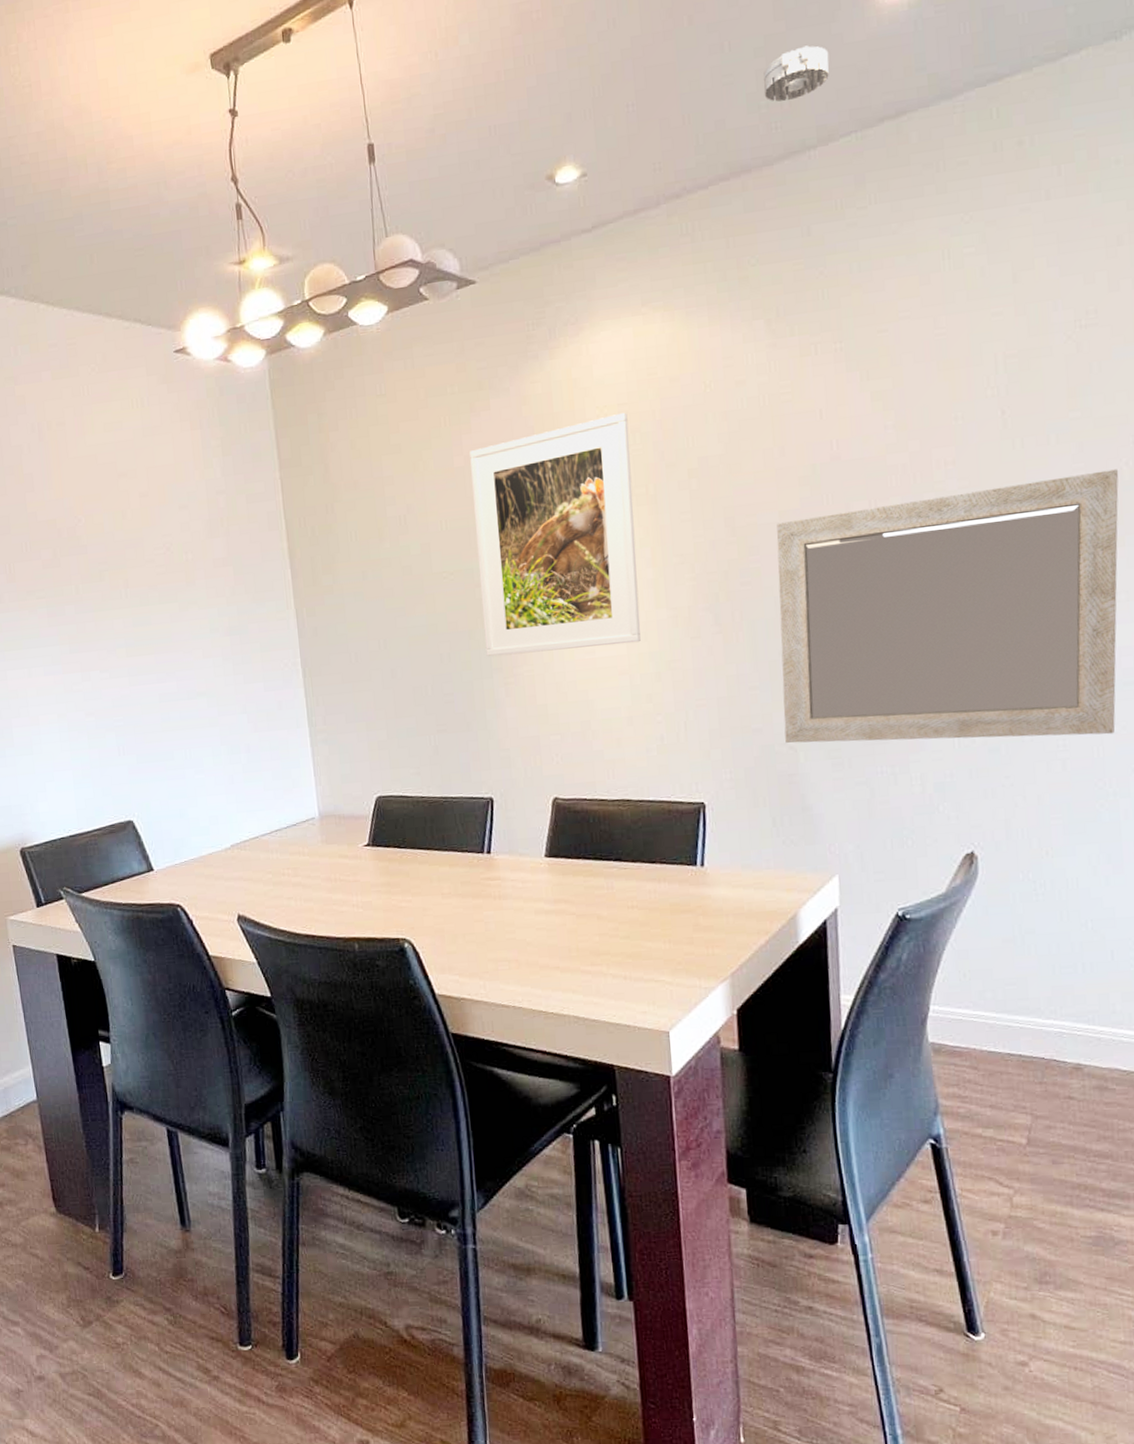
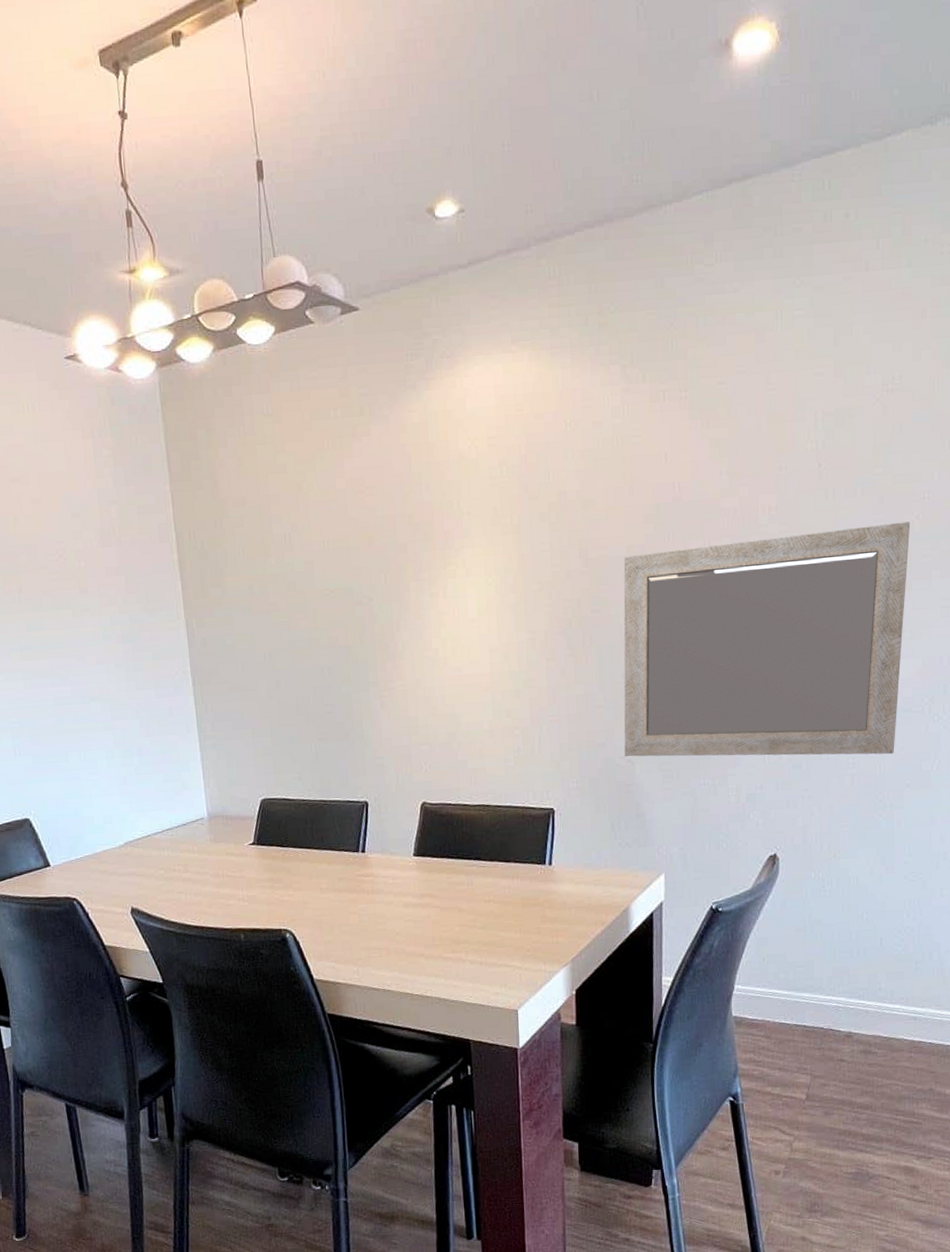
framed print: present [470,412,641,657] -> none [351,445,503,671]
smoke detector: present [763,45,829,102] -> none [627,102,686,156]

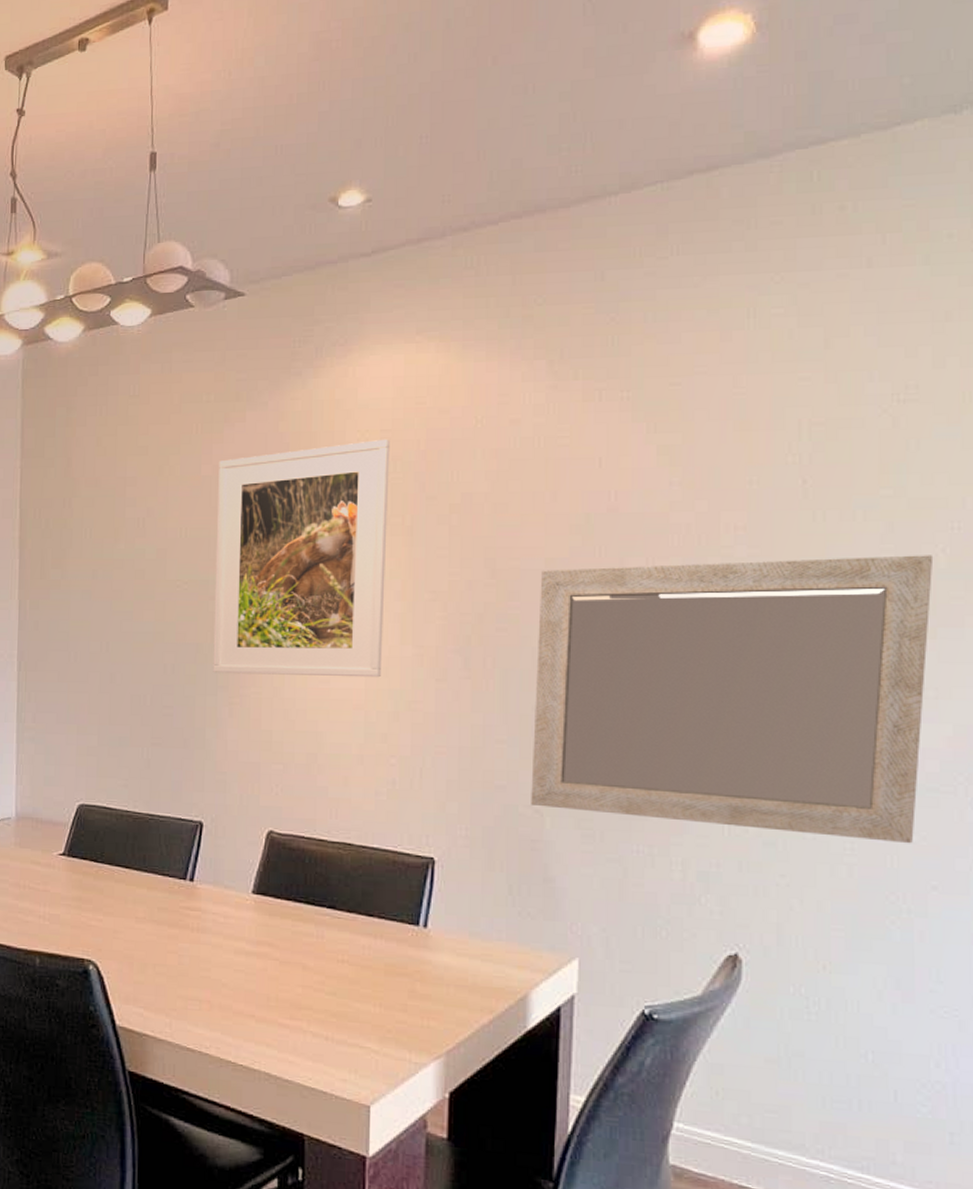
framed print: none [351,445,503,671] -> present [213,439,390,678]

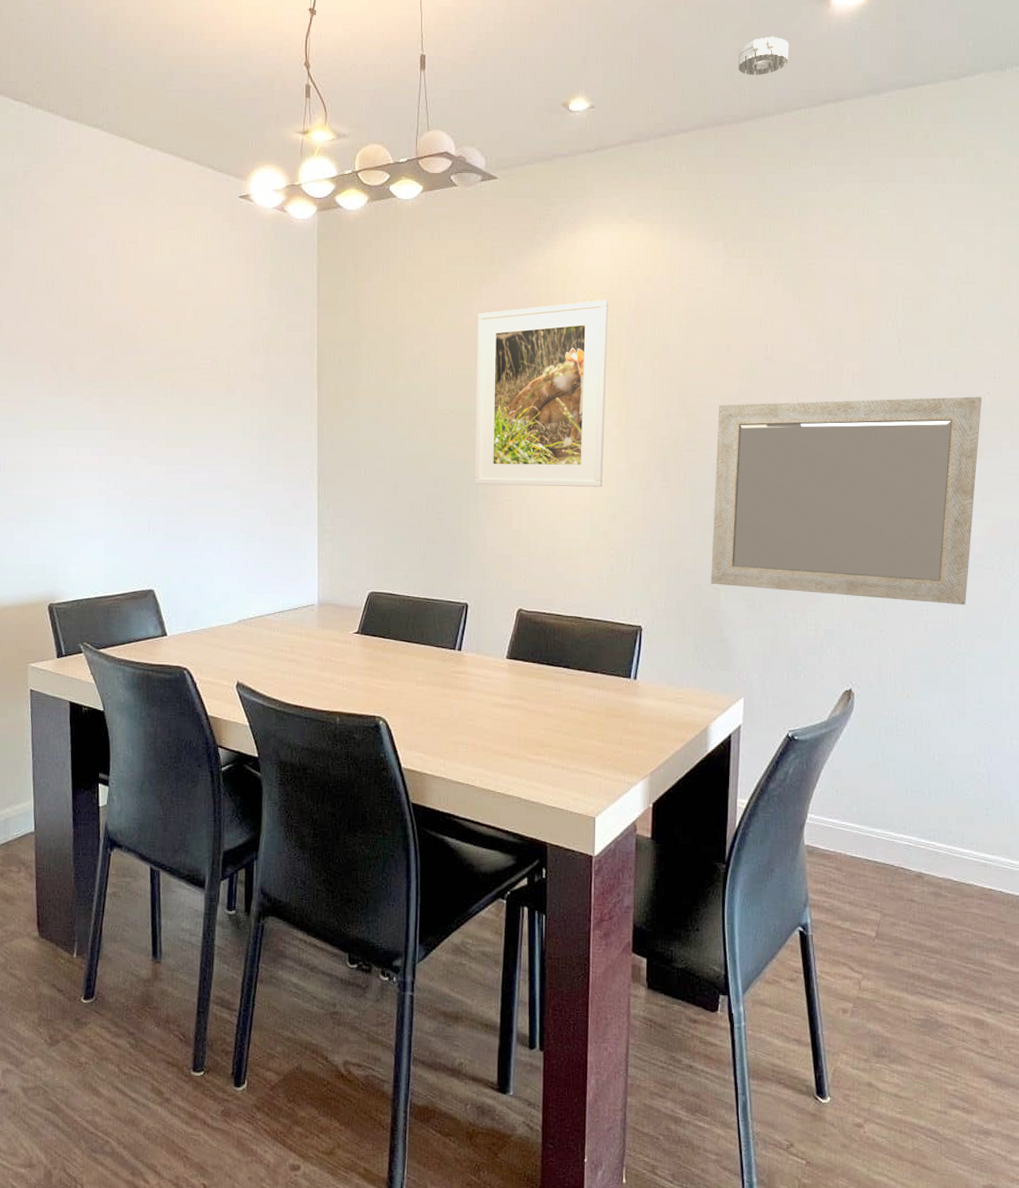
smoke detector: none [566,94,639,147] -> present [738,36,789,76]

